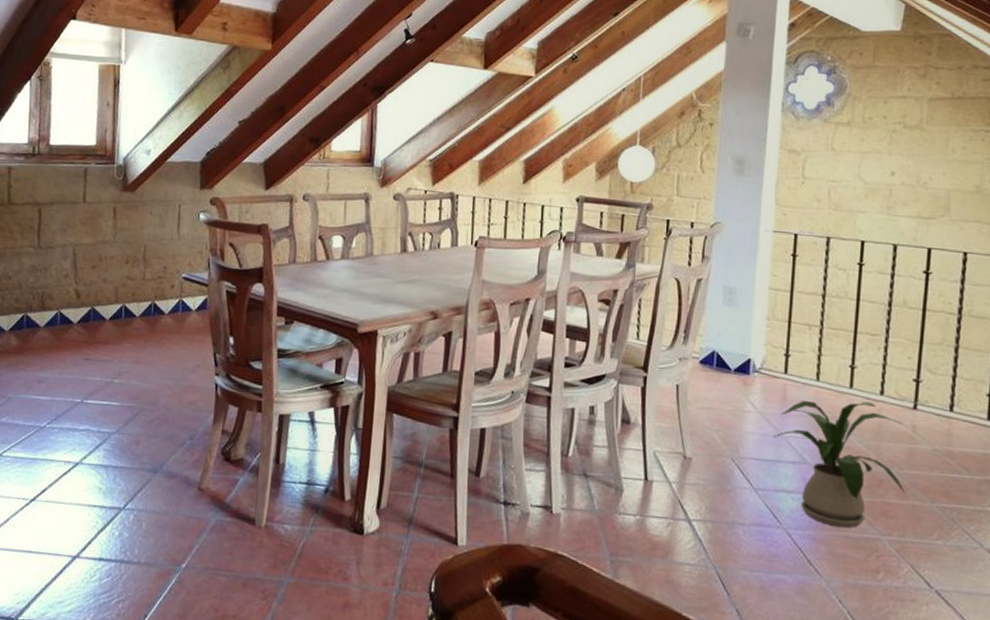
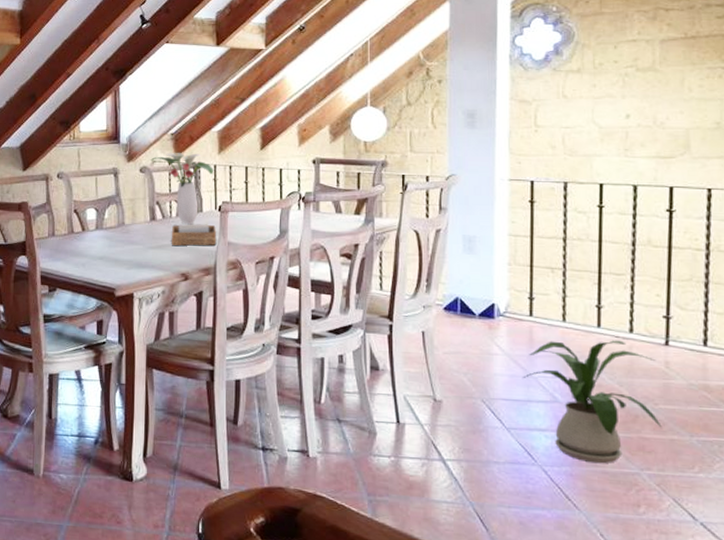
flower arrangement: none [405,180,472,260] -> present [150,152,213,225]
napkin holder: none [421,258,472,283] -> present [171,224,217,246]

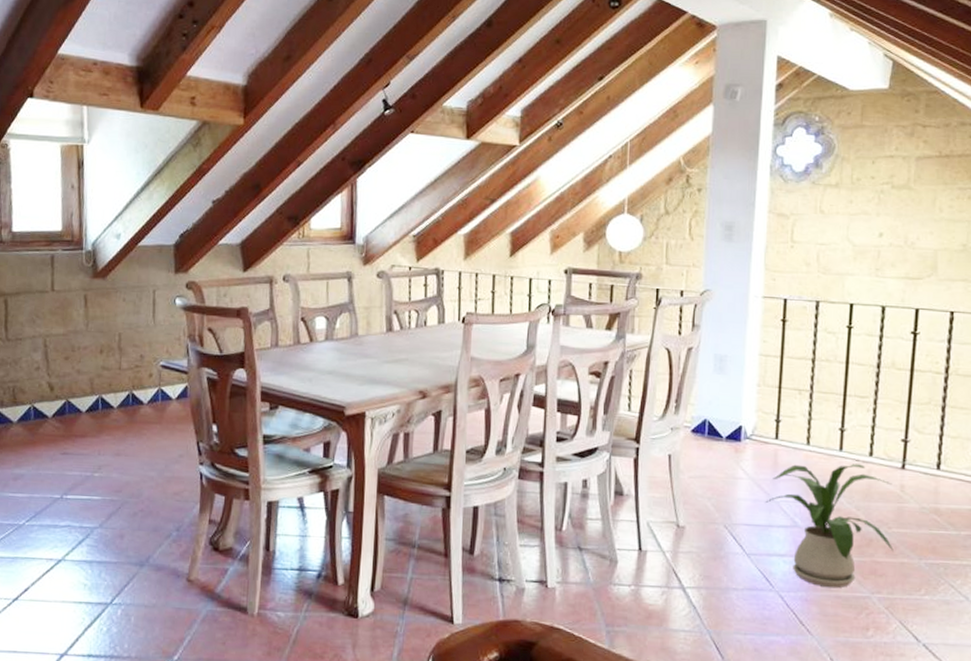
flower arrangement: present [150,152,213,225] -> none [389,256,458,337]
napkin holder: present [171,224,217,246] -> none [408,336,460,361]

